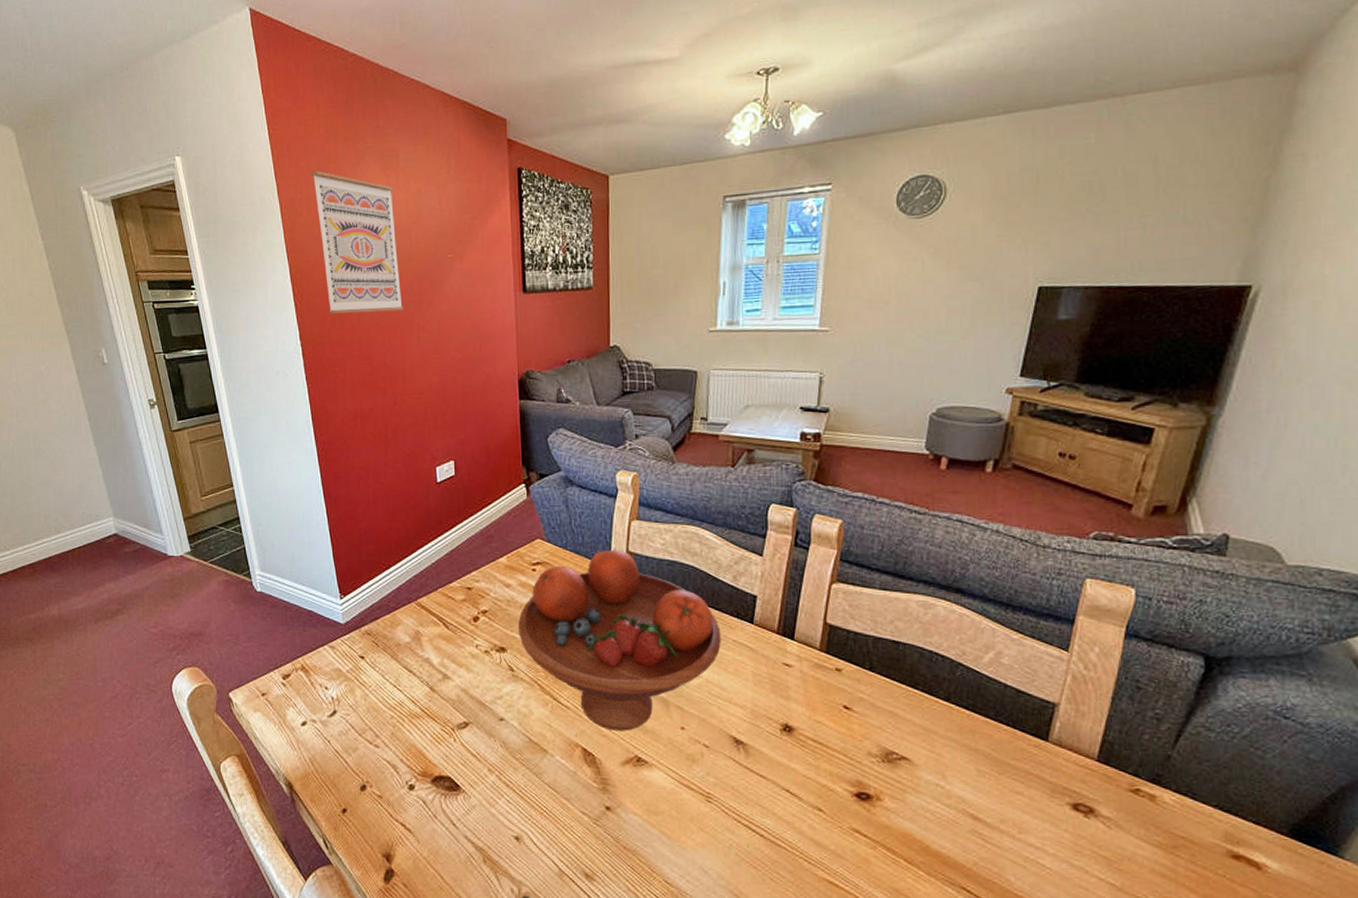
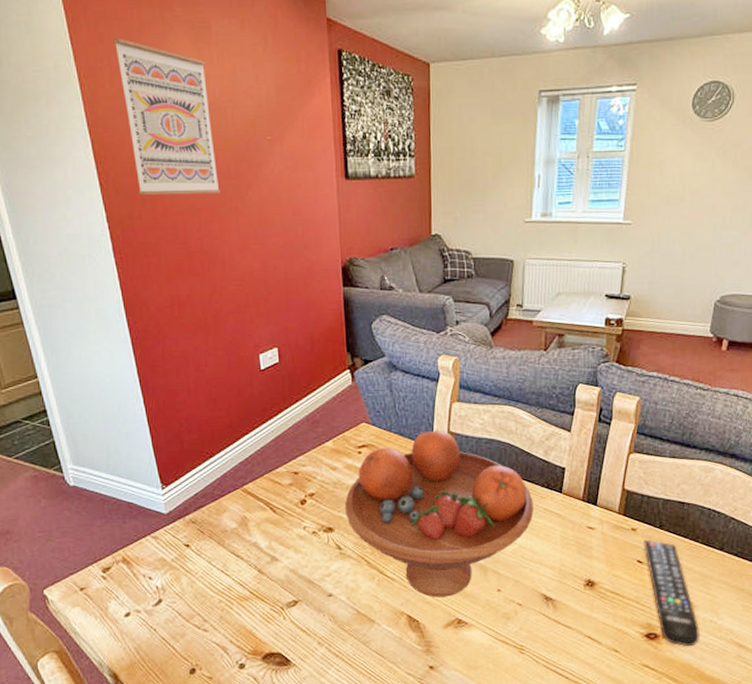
remote control: none [851,682,924,813] -> present [644,539,701,647]

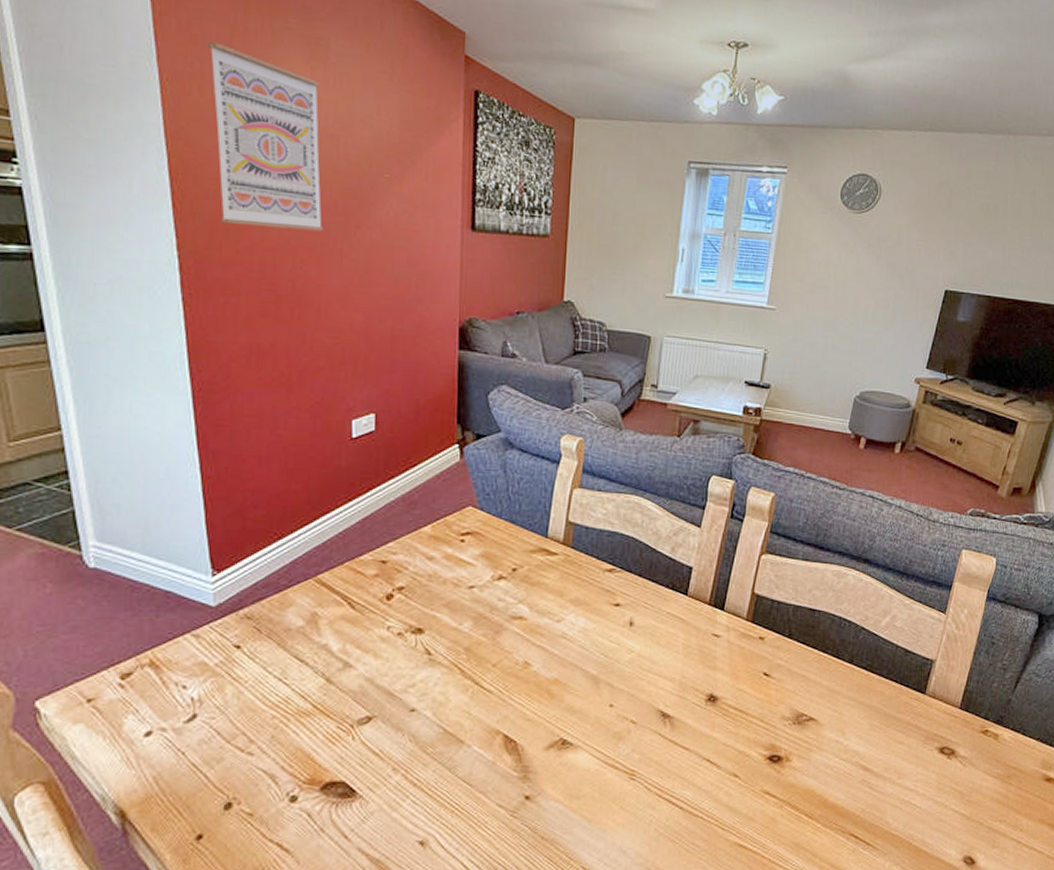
fruit bowl: present [345,430,534,598] -> none [440,518,656,714]
remote control: present [644,539,701,647] -> none [771,649,826,771]

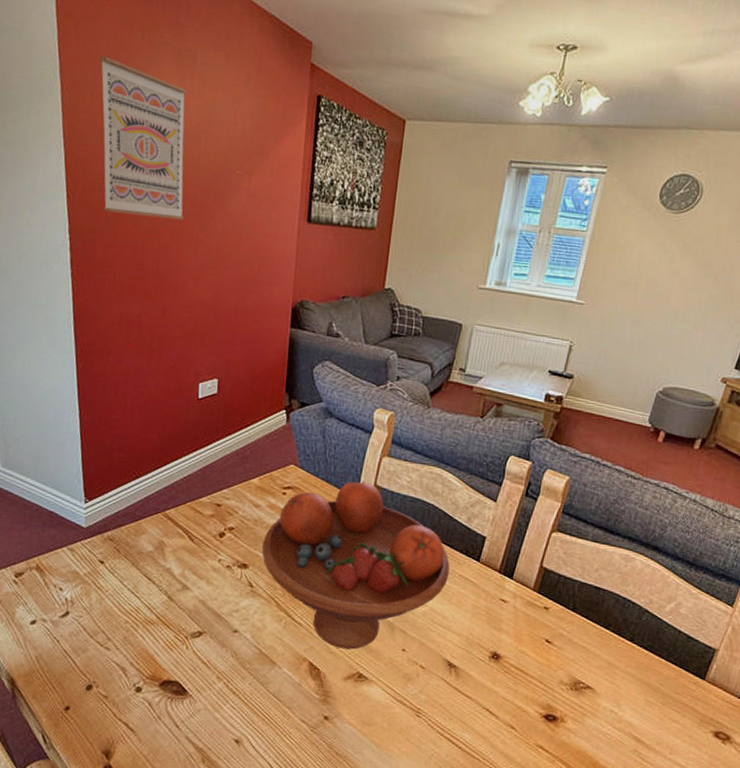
fruit bowl: none [440,518,656,714] -> present [262,481,450,650]

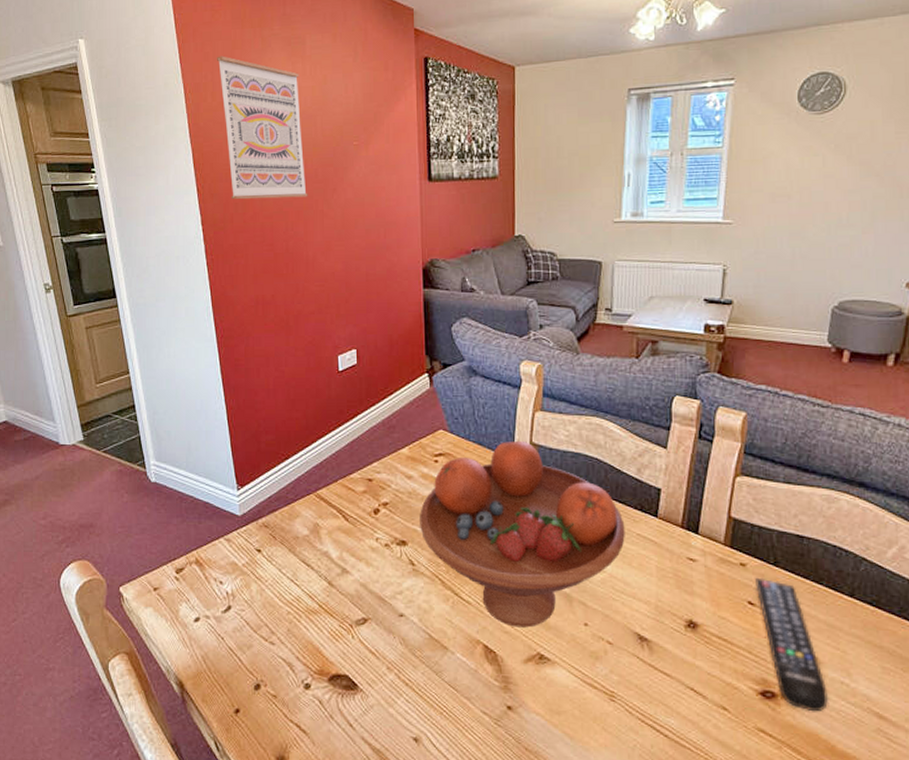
remote control: none [554,620,600,734] -> present [755,577,829,712]

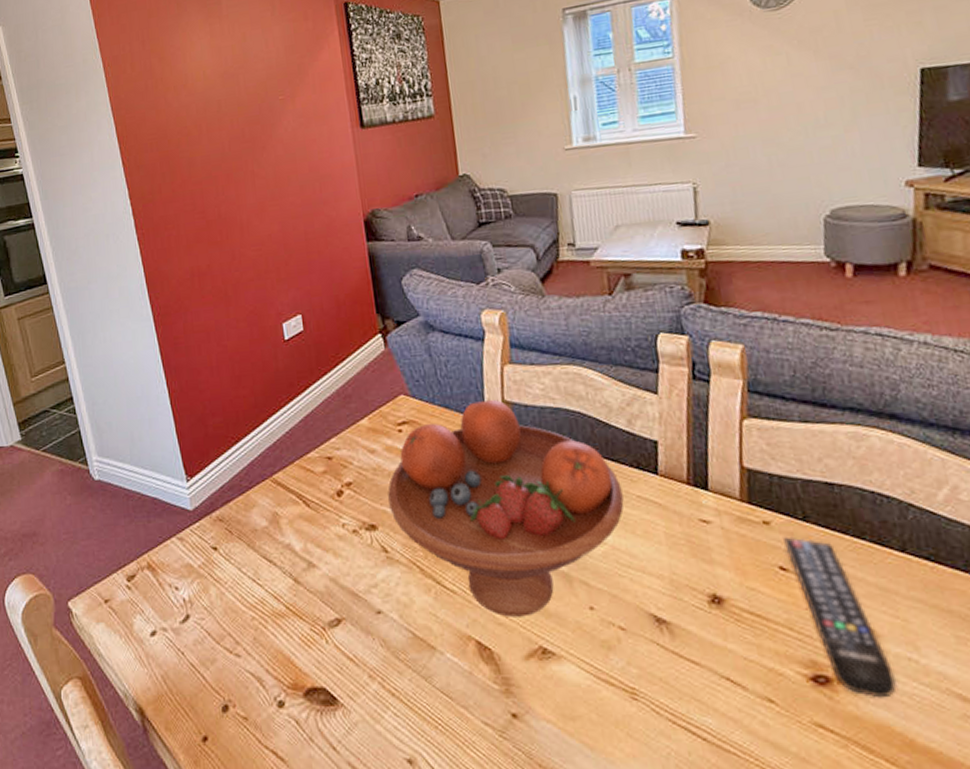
wall art: present [216,56,308,200] -> none [133,25,237,170]

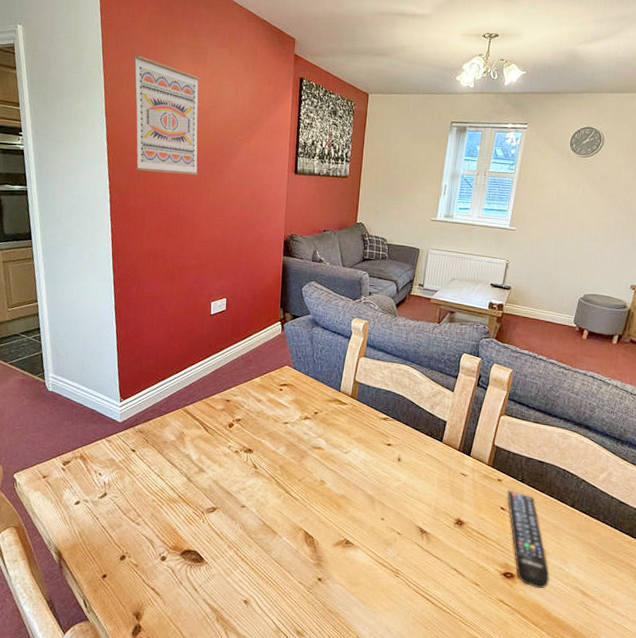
wall art: none [133,25,237,170] -> present [133,54,200,176]
fruit bowl: present [388,399,624,617] -> none [264,378,418,520]

